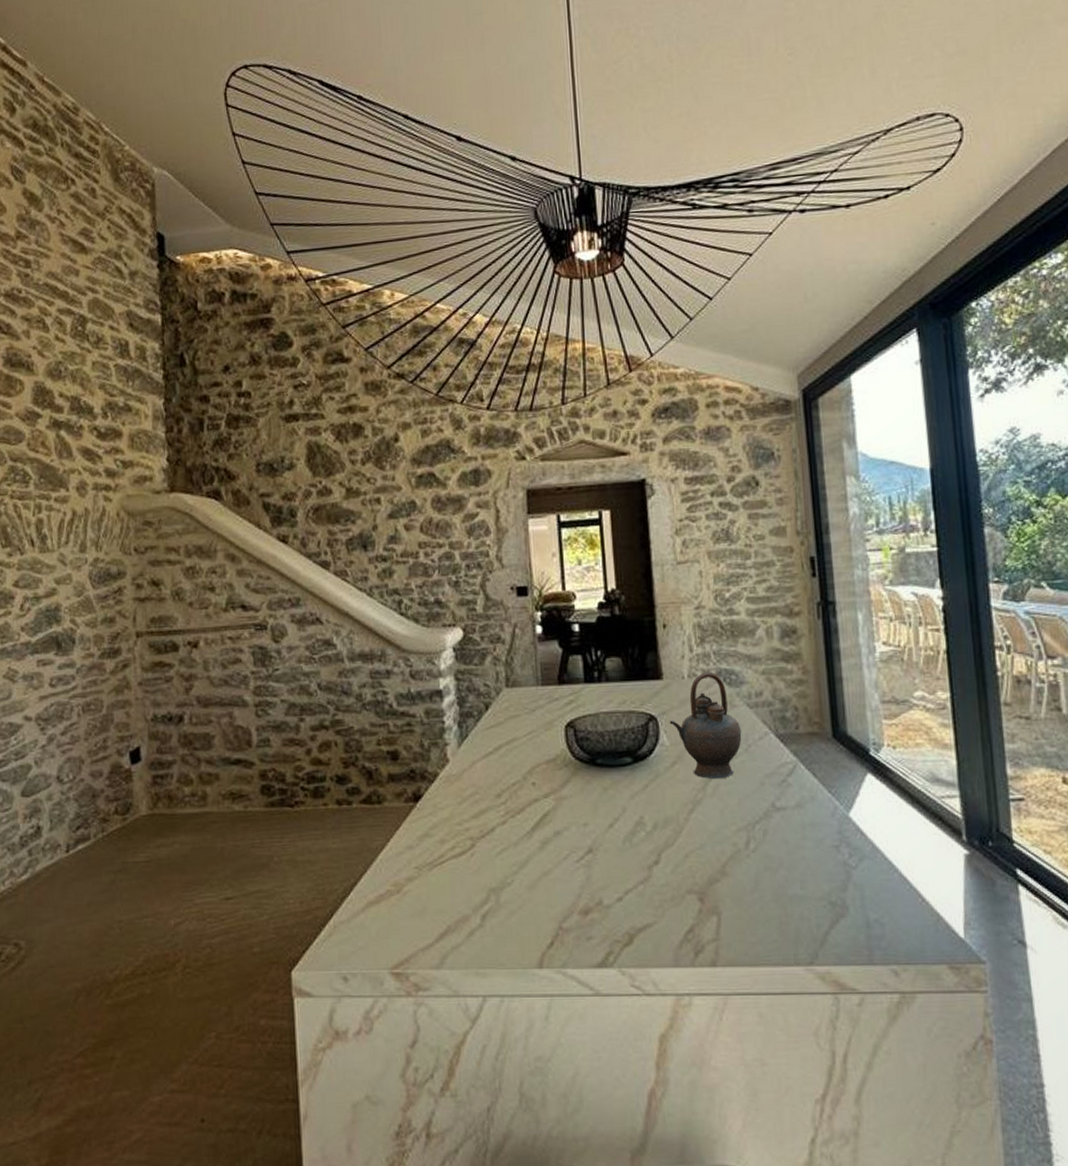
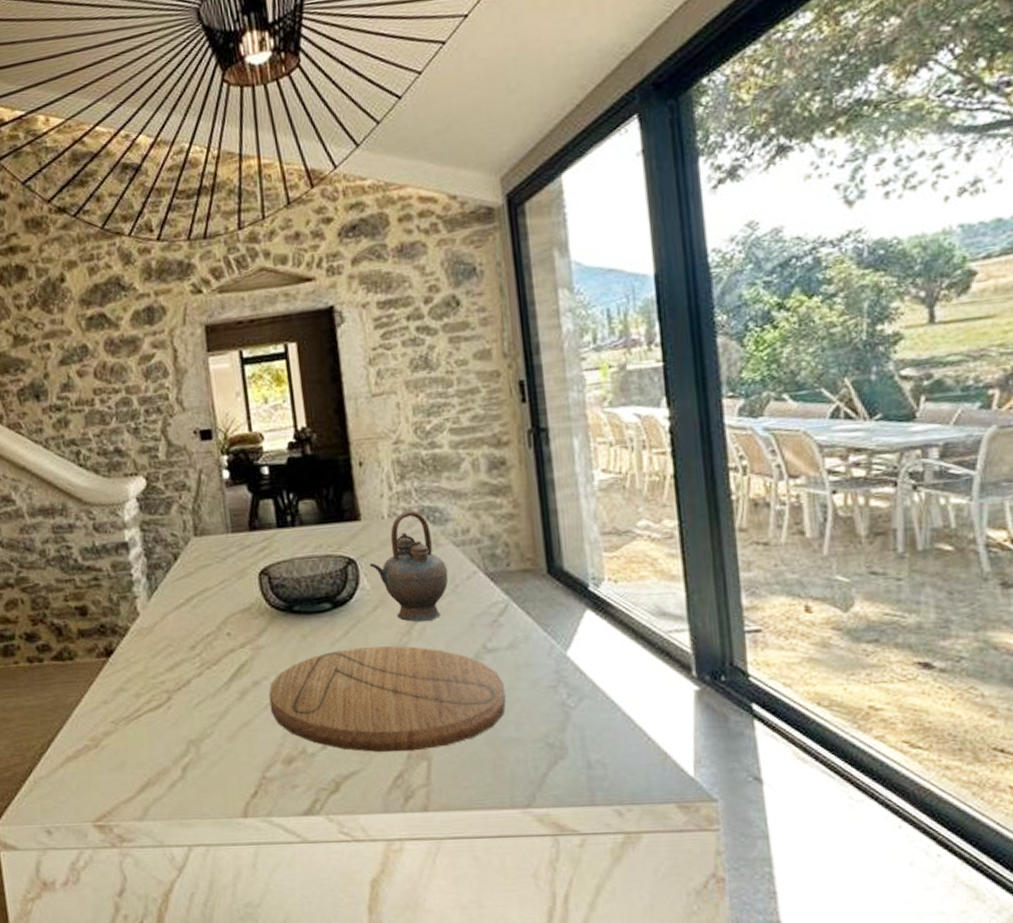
cutting board: none [569,801,792,907] -> present [268,646,506,753]

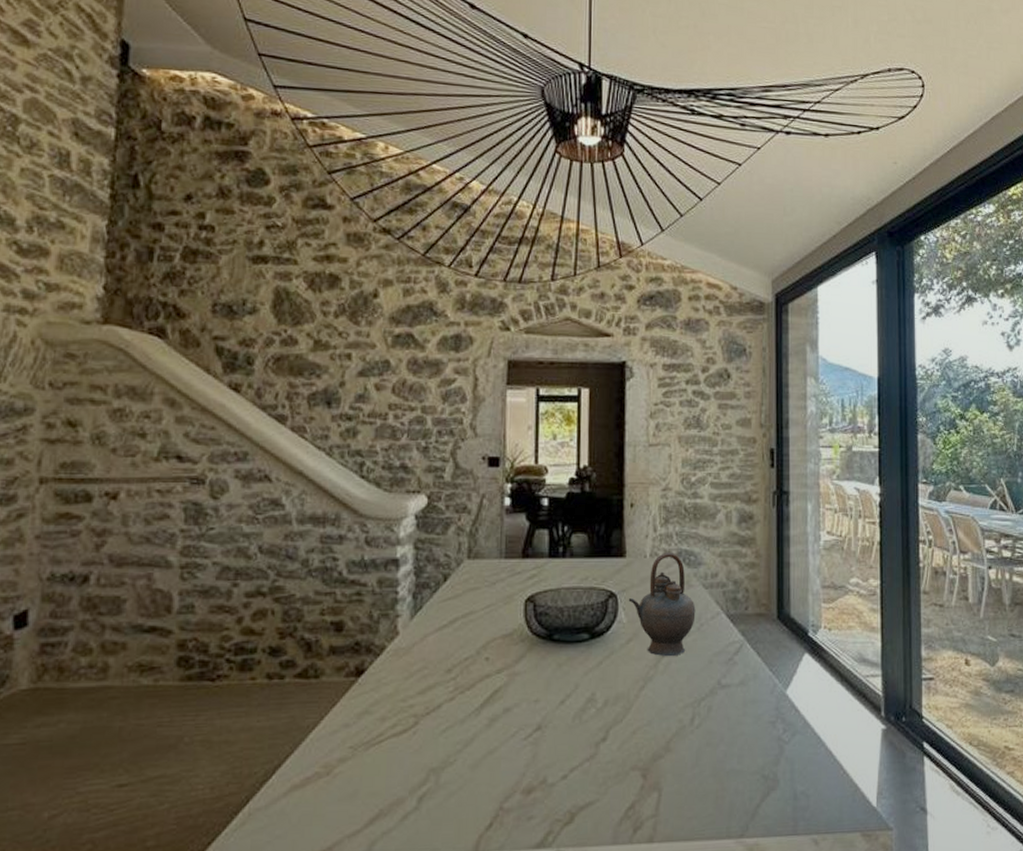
cutting board: present [268,646,506,753] -> none [517,678,733,783]

